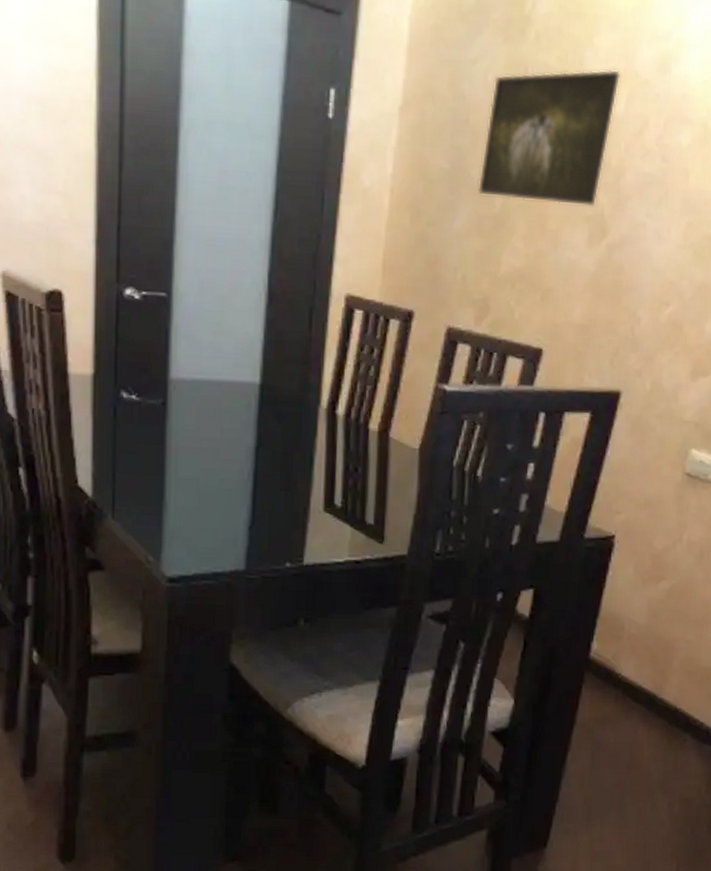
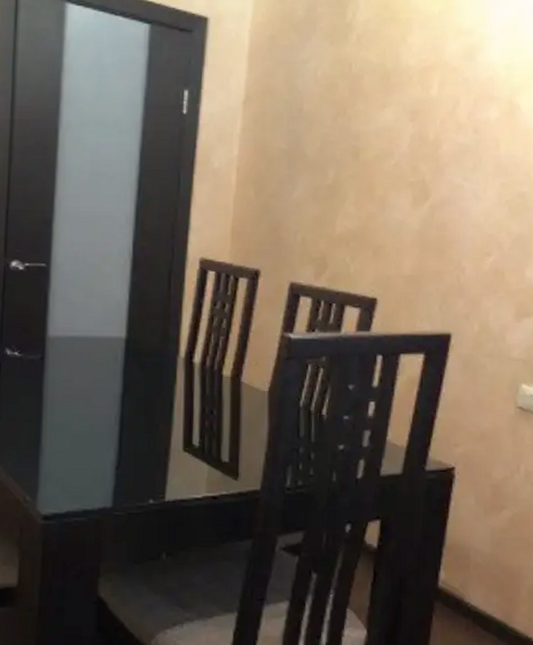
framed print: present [477,69,621,207] -> none [312,61,433,174]

